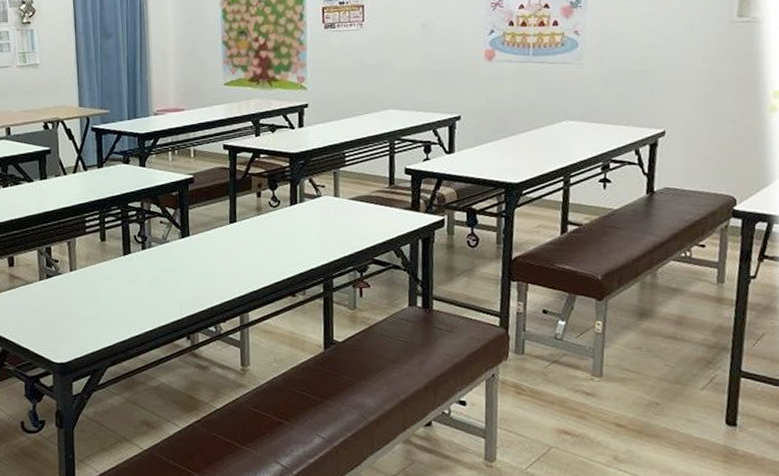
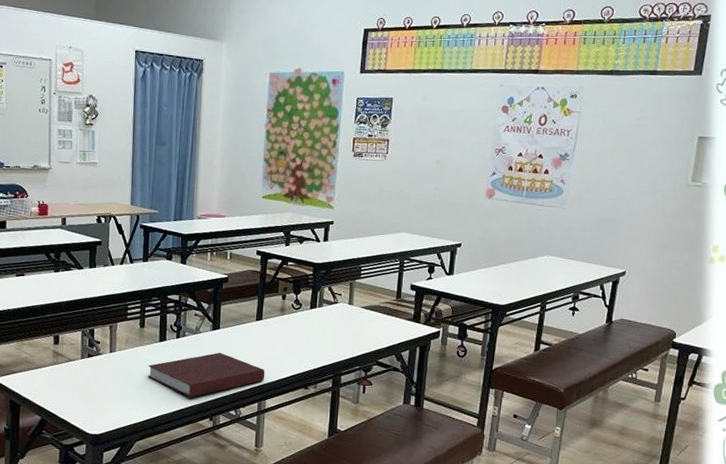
notebook: none [114,262,245,315] -> present [148,352,265,397]

